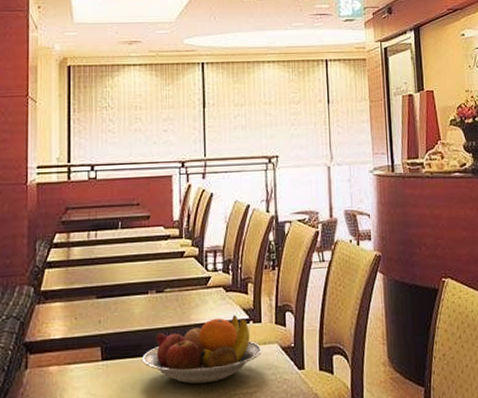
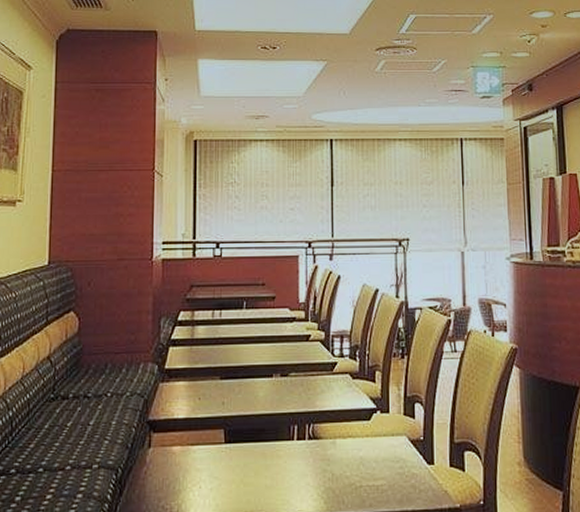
fruit bowl: present [141,315,263,384] -> none [265,404,390,474]

